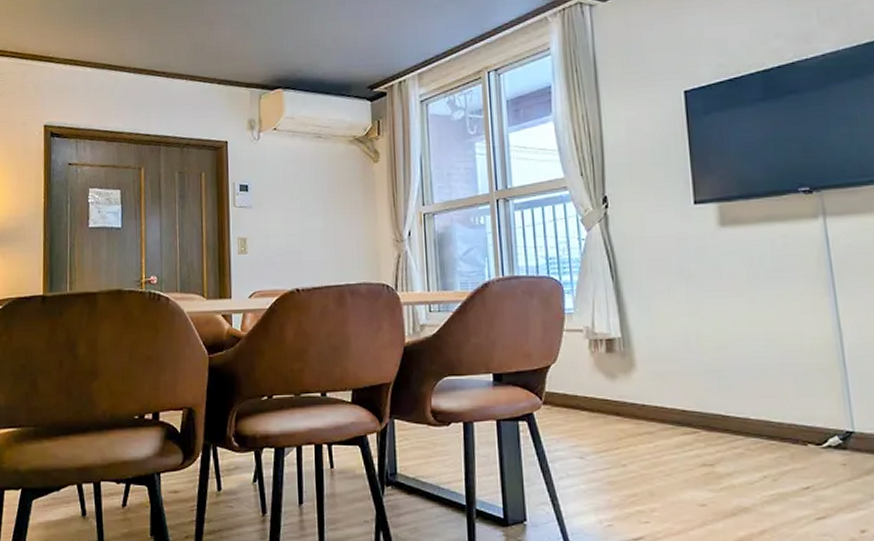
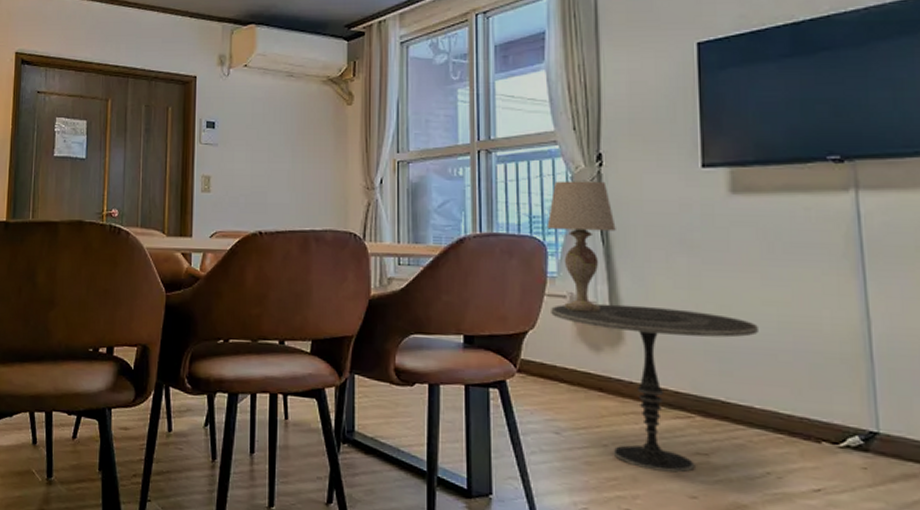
table lamp: none [562,222,623,344] -> present [547,181,616,312]
side table: none [570,334,750,484] -> present [551,303,758,473]

